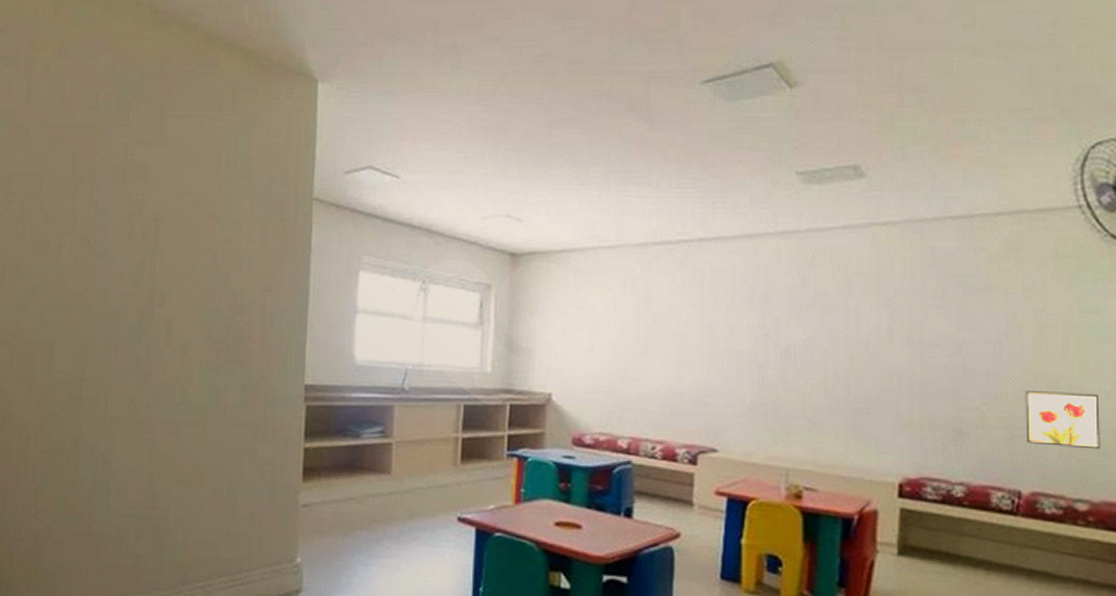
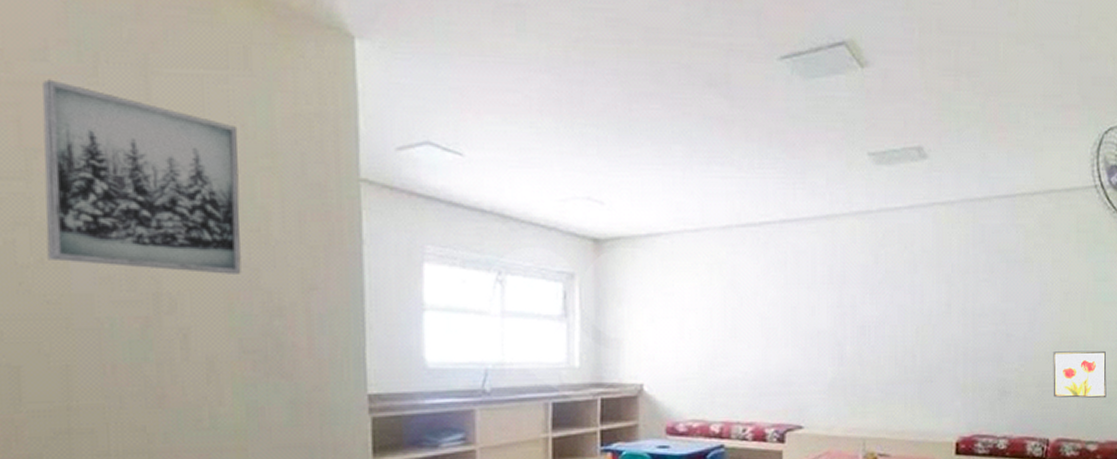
wall art: none [81,122,223,276] -> present [42,79,241,274]

